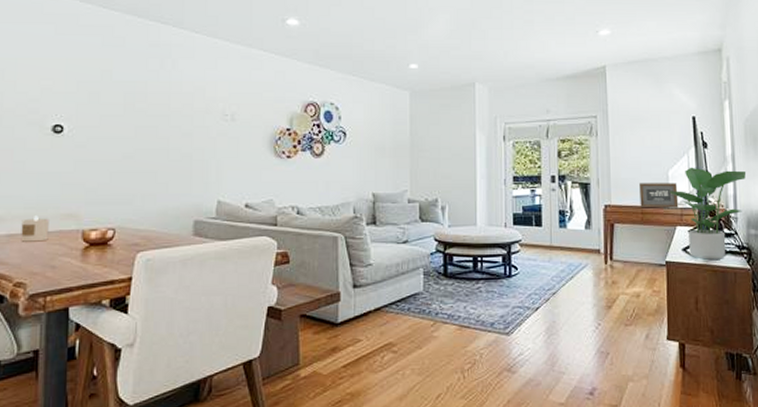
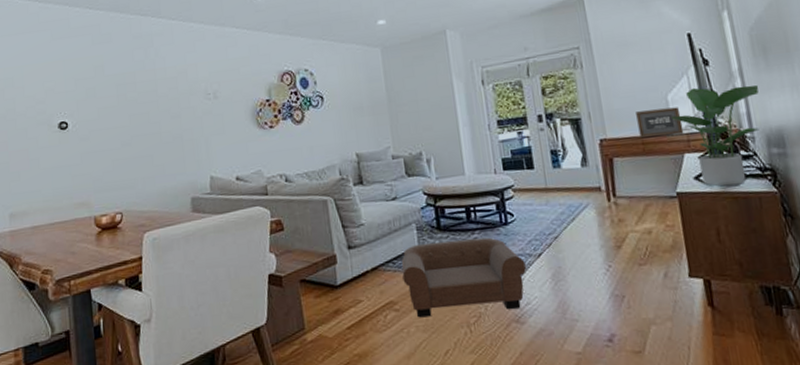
candle: present [21,215,49,242] -> none [42,207,66,232]
dog bed: none [404,288,523,361] -> present [401,237,526,318]

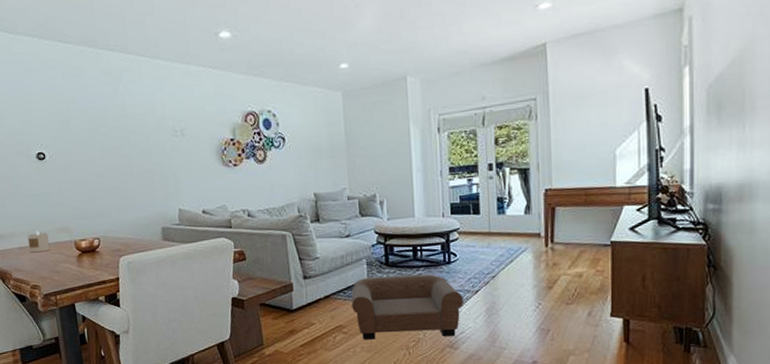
candle: none [42,207,66,232] -> present [27,230,50,253]
picture frame: present [636,107,684,138] -> none [583,161,626,190]
potted plant: present [671,85,759,187] -> none [616,142,707,238]

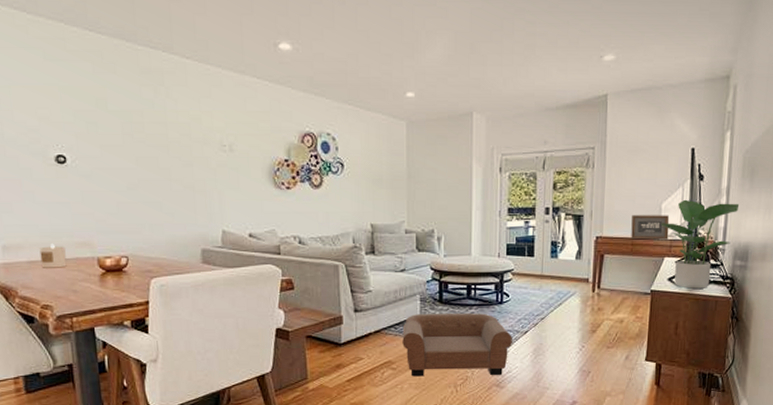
picture frame: none [583,161,626,190] -> present [631,215,669,240]
potted plant: none [616,142,707,238] -> present [661,199,740,289]

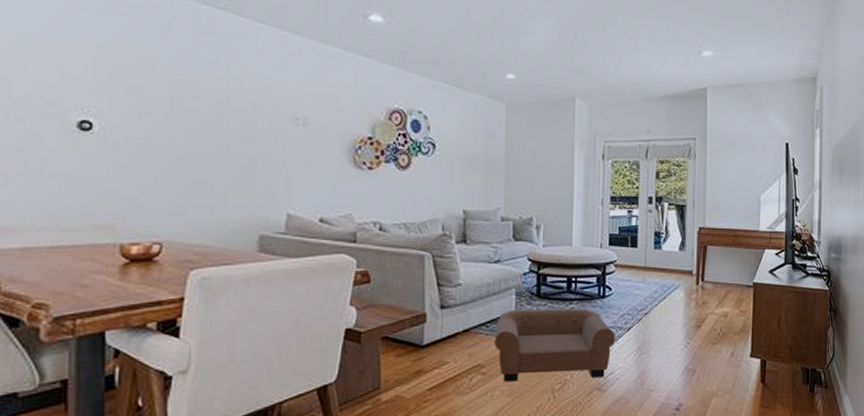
candle: present [39,244,67,268] -> none [40,226,77,257]
picture frame: present [631,215,669,240] -> none [732,206,768,231]
potted plant: present [661,199,740,289] -> none [760,192,831,281]

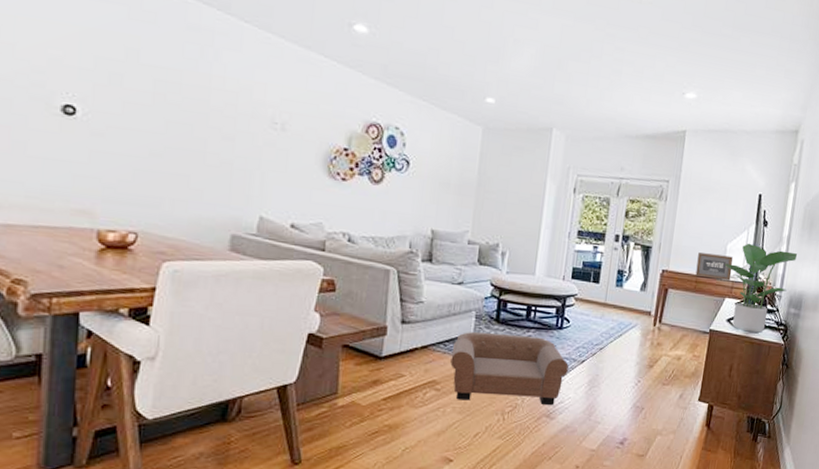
picture frame: none [732,206,768,231] -> present [695,252,733,281]
potted plant: none [760,192,831,281] -> present [724,243,798,333]

